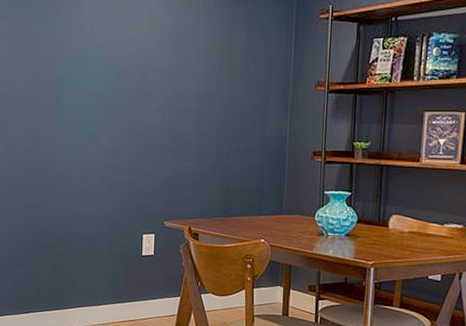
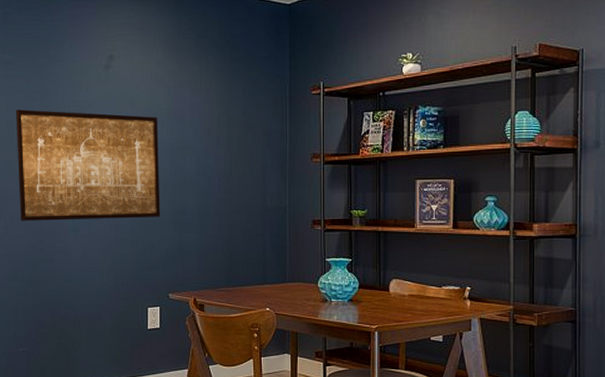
wall art: none [17,30,160,145] -> present [15,109,161,221]

